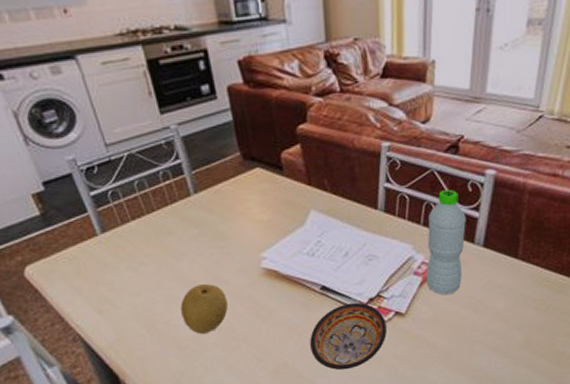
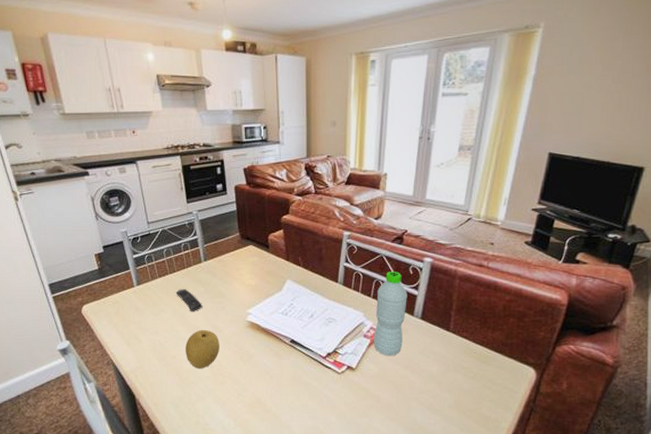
remote control: none [158,233,199,263] -> present [175,289,203,312]
bowl: present [310,302,387,370] -> none [279,355,340,411]

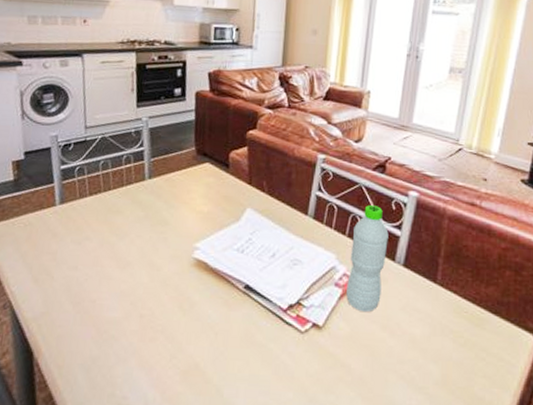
remote control: present [175,289,203,312] -> none [107,212,140,243]
fruit: present [186,330,219,369] -> none [109,266,155,319]

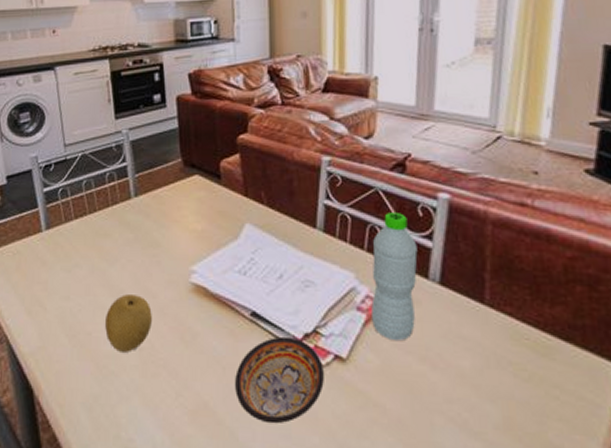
fruit: none [109,266,155,319] -> present [105,294,152,352]
bowl: none [224,306,303,382] -> present [235,336,324,424]

